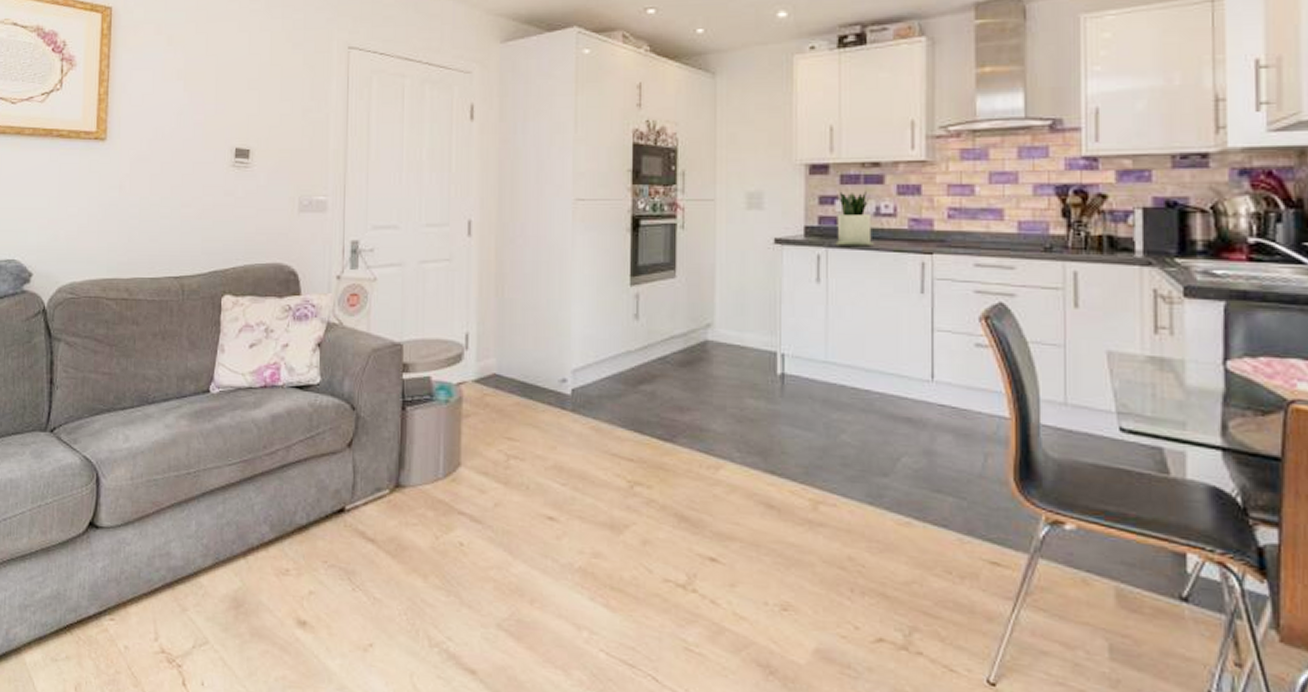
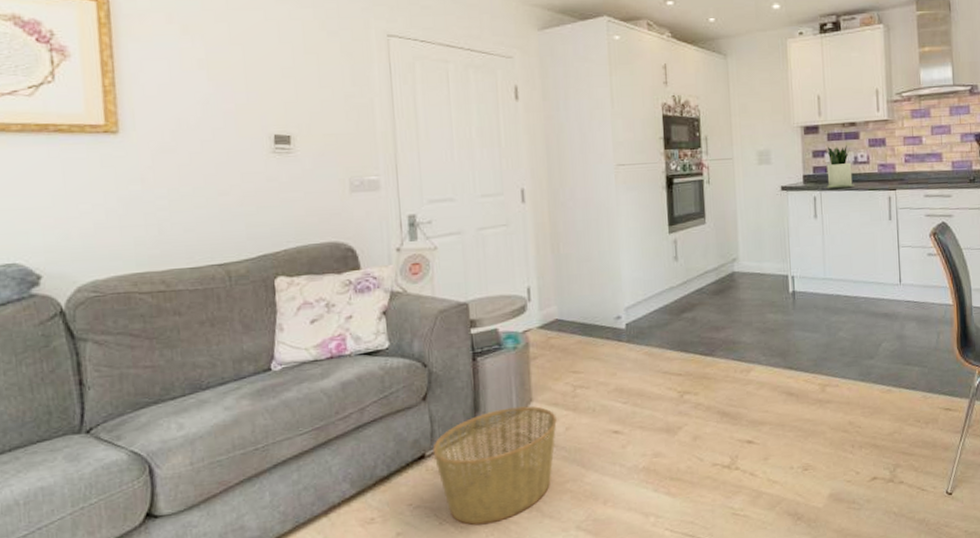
basket: none [353,469,485,601] -> present [432,406,557,525]

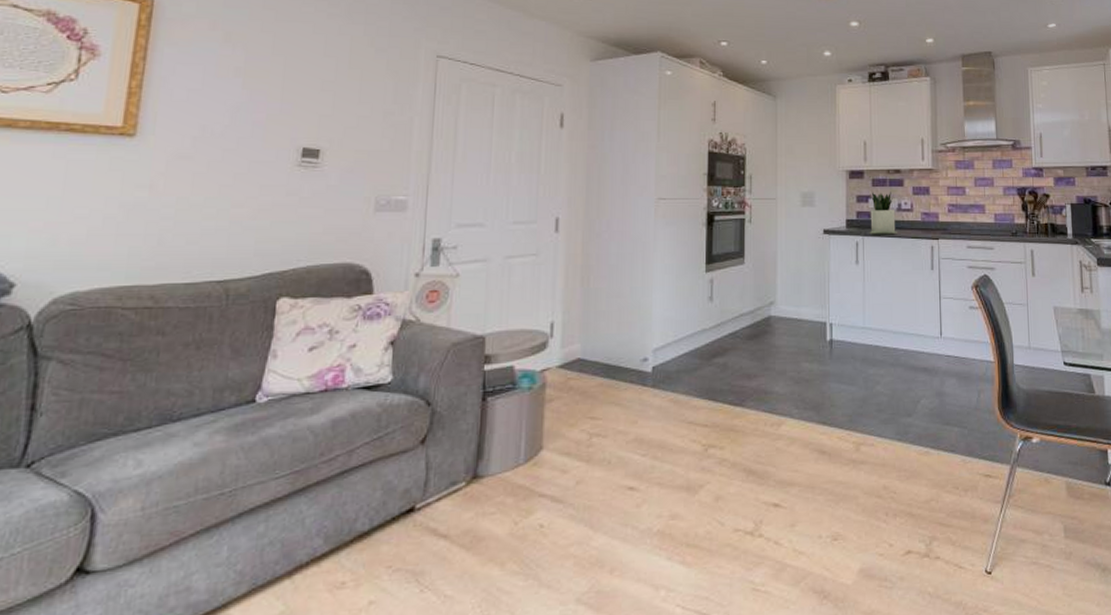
basket: present [432,406,557,525] -> none [424,454,567,594]

